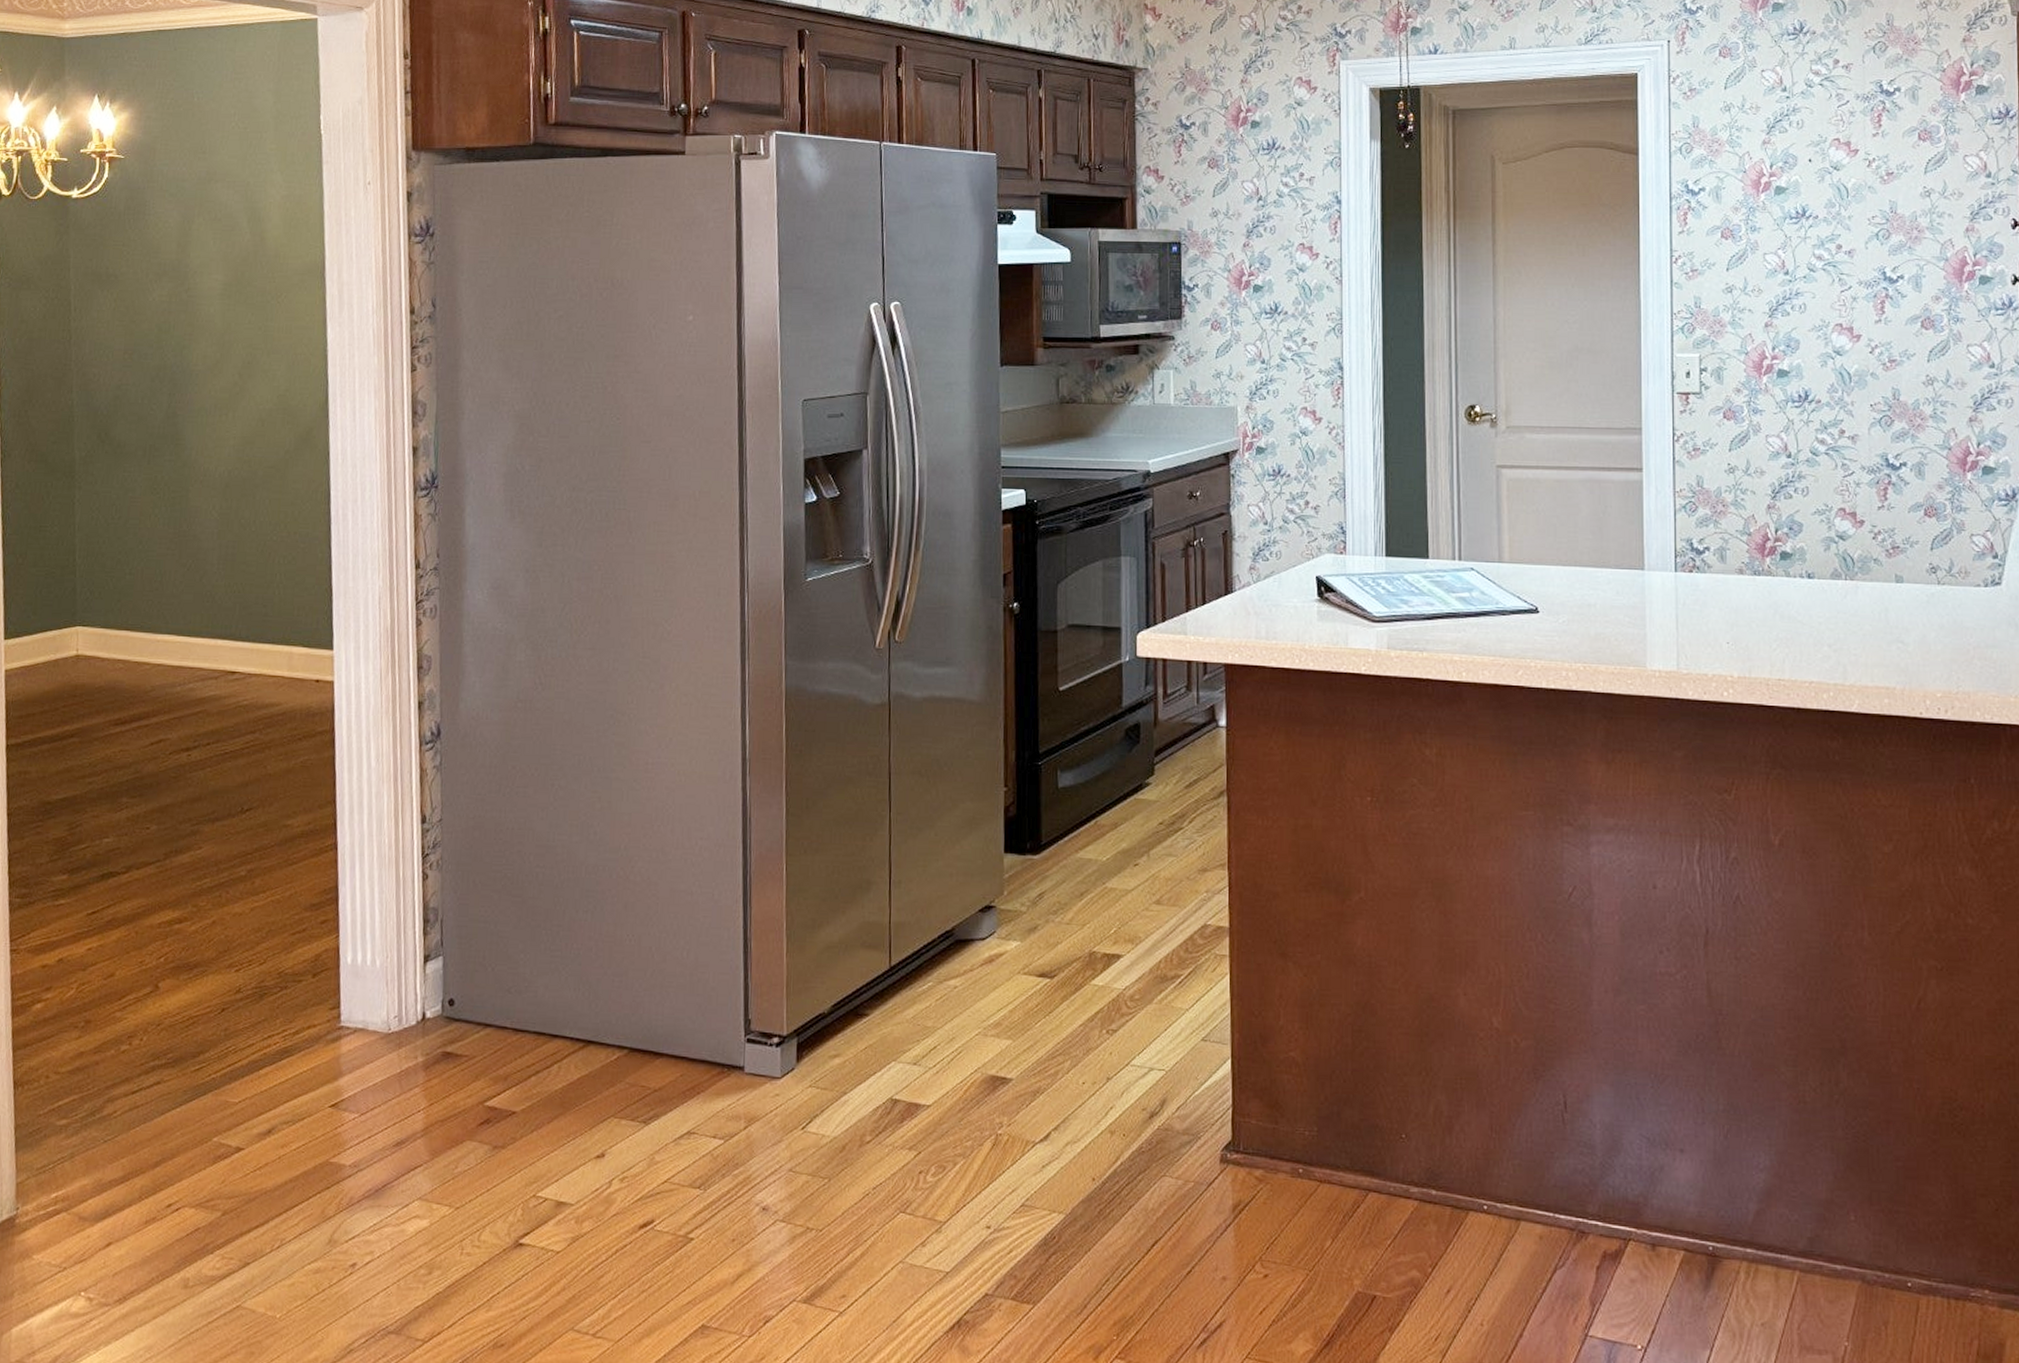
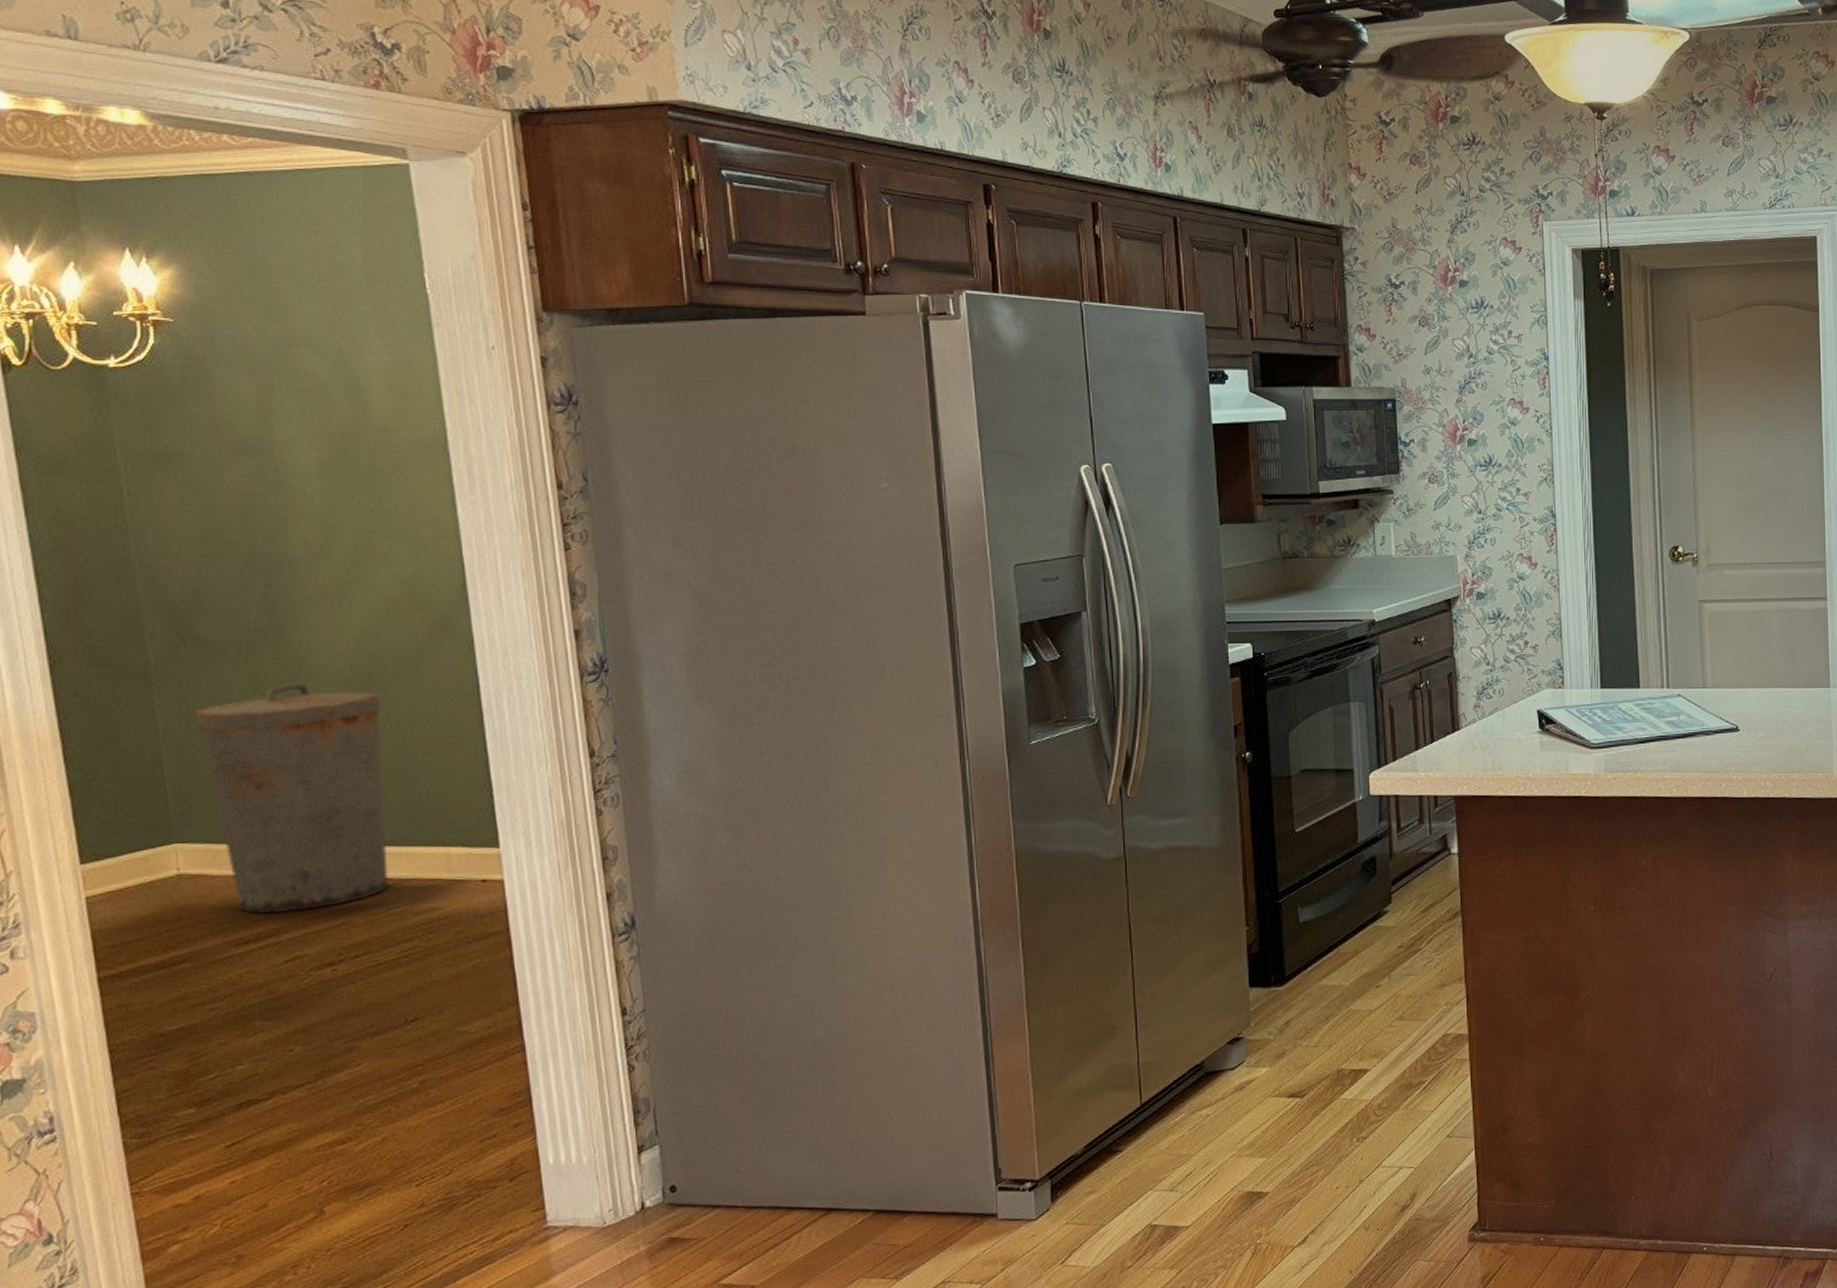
trash can: none [104,484,251,698] -> present [194,682,388,914]

